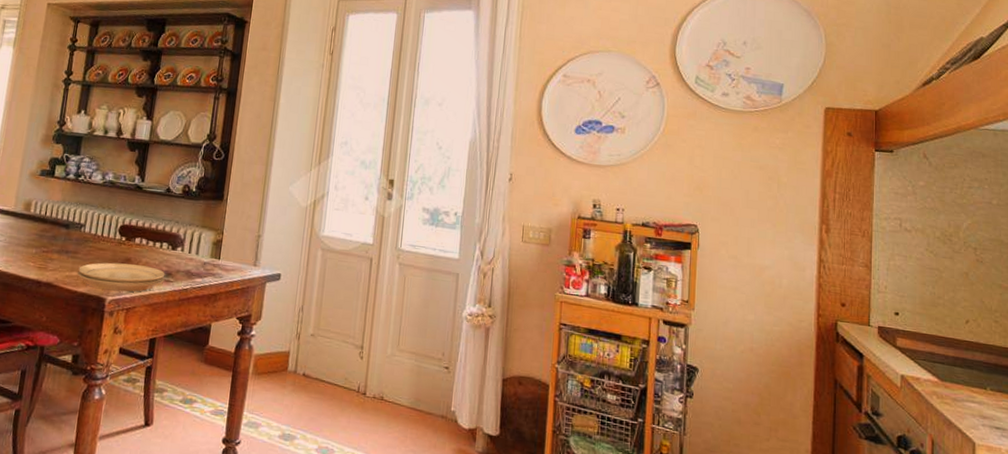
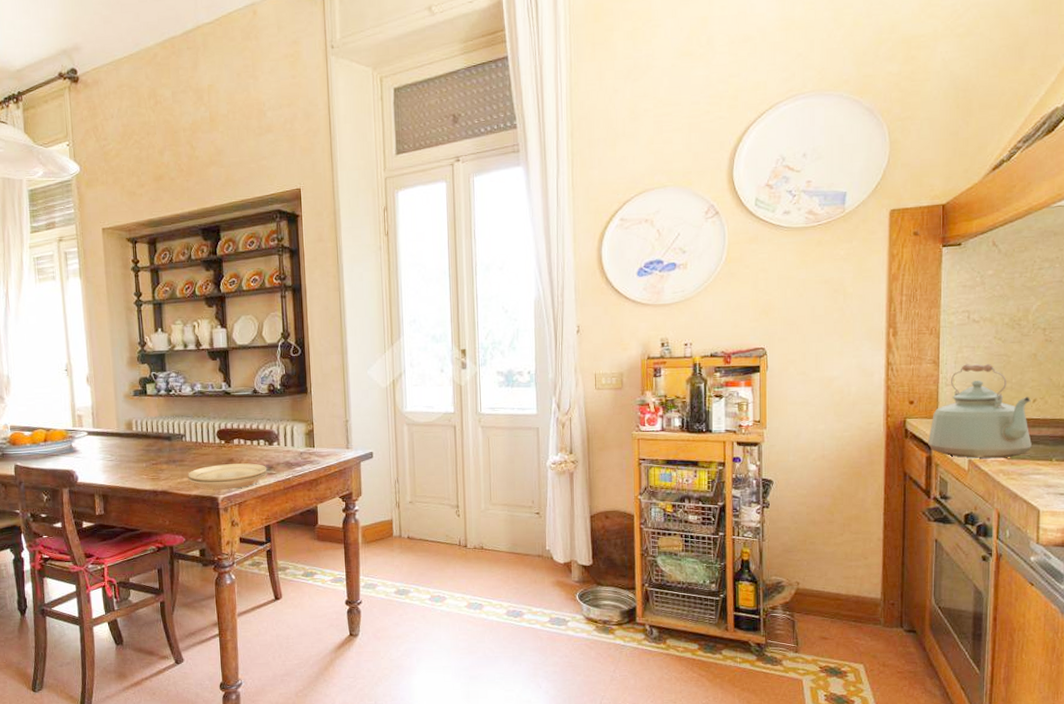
kettle: none [859,272,966,380] -> present [927,363,1033,459]

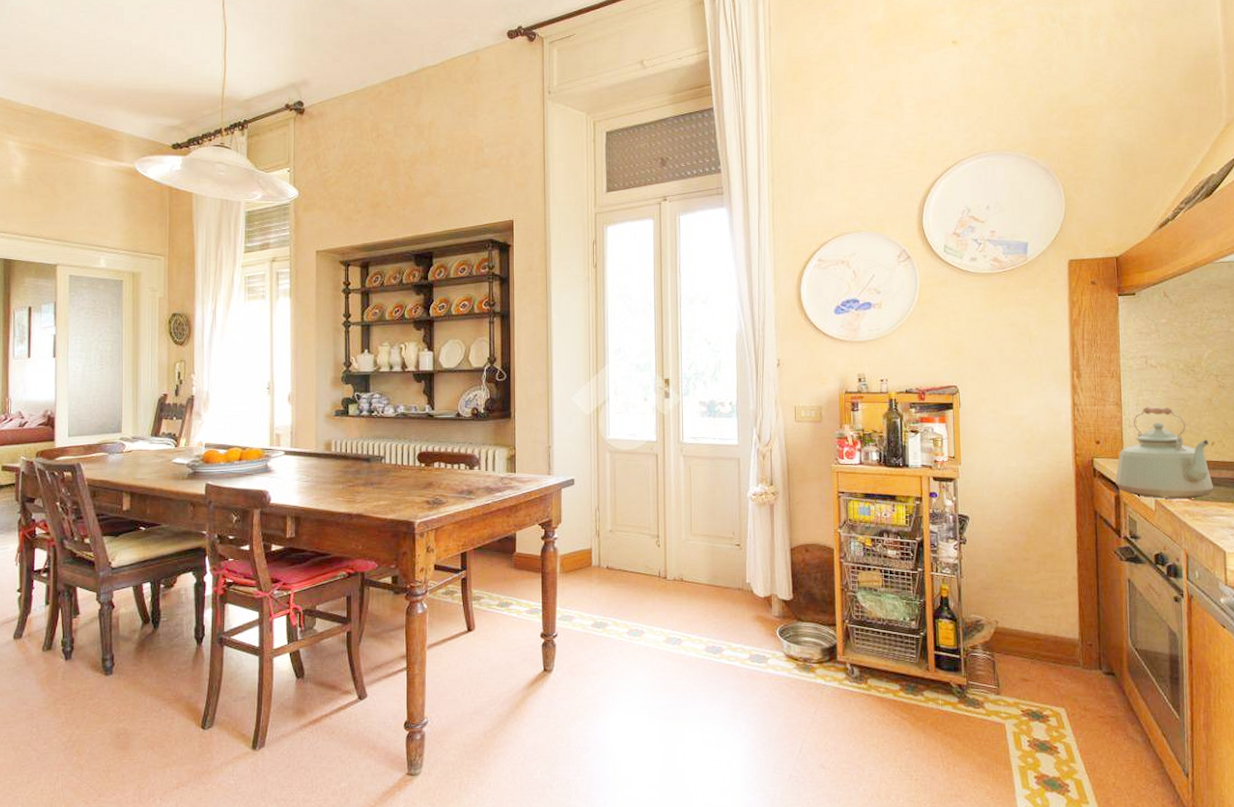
plate: present [187,463,268,490] -> none [384,487,467,514]

